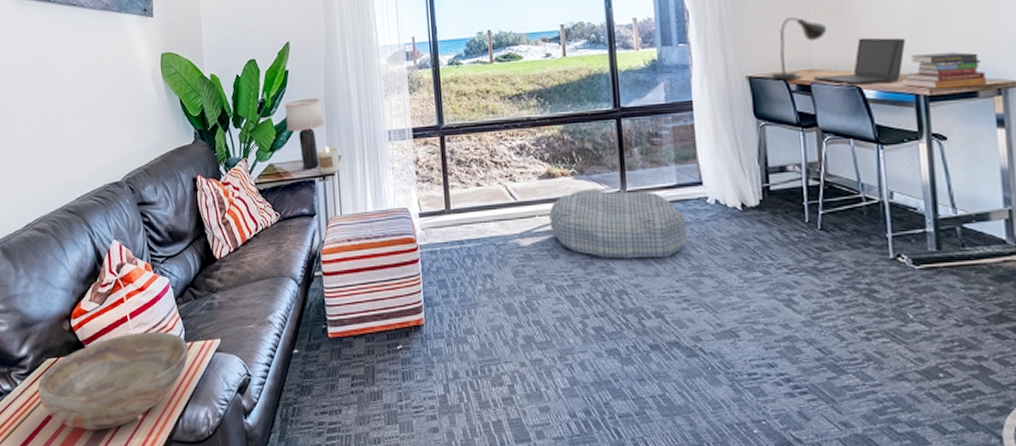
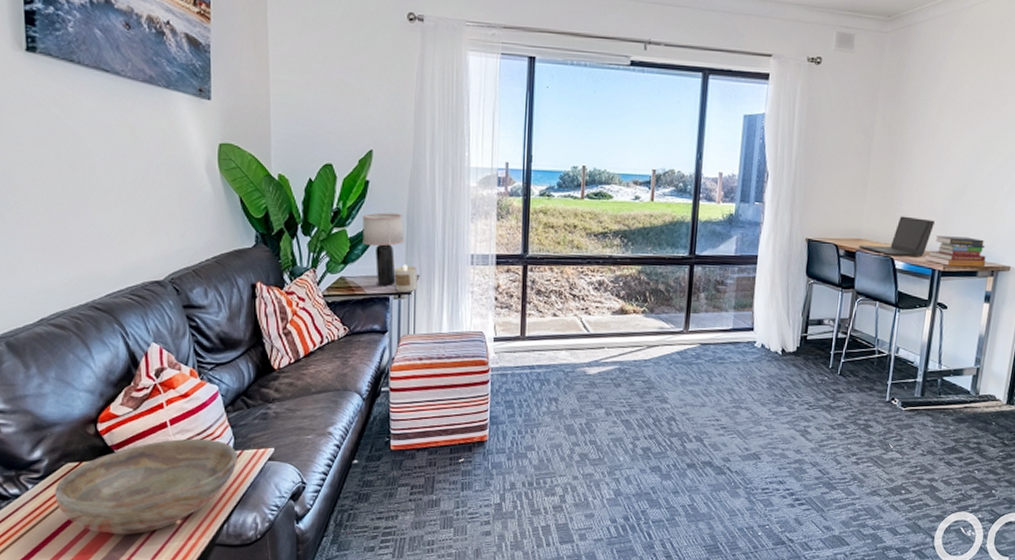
dog bed: present [549,189,687,259] -> none [617,326,735,392]
desk lamp: present [766,16,827,81] -> none [821,189,878,246]

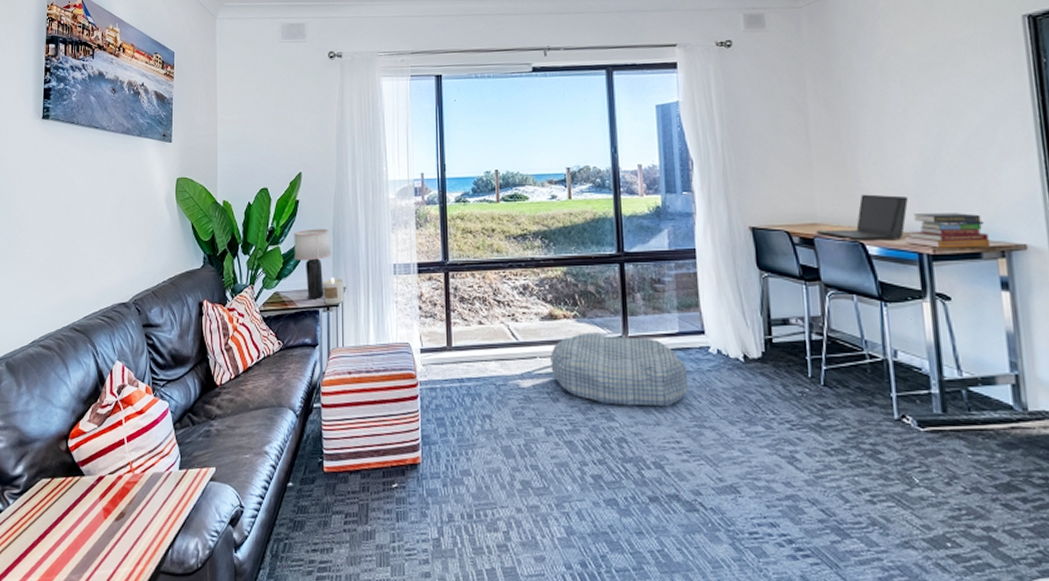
bowl: present [55,438,237,535] -> none [30,456,183,557]
dog bed: none [617,326,735,392] -> present [550,332,688,407]

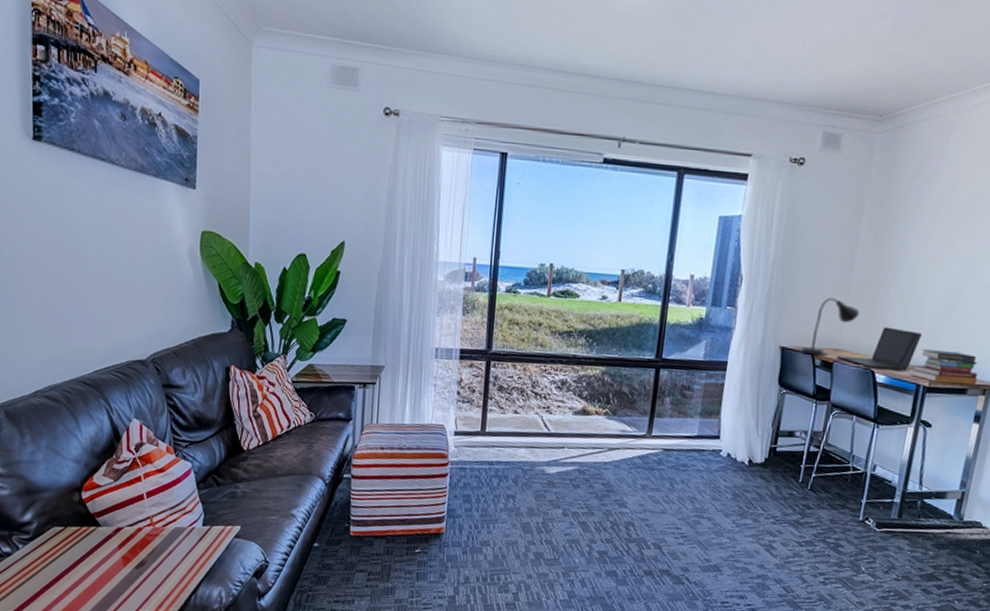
table lamp: present [294,228,332,300] -> none [331,303,372,376]
candle: present [323,276,344,305] -> none [360,354,383,383]
dog bed: present [550,332,688,407] -> none [576,429,698,499]
desk lamp: none [769,170,830,233] -> present [796,297,860,356]

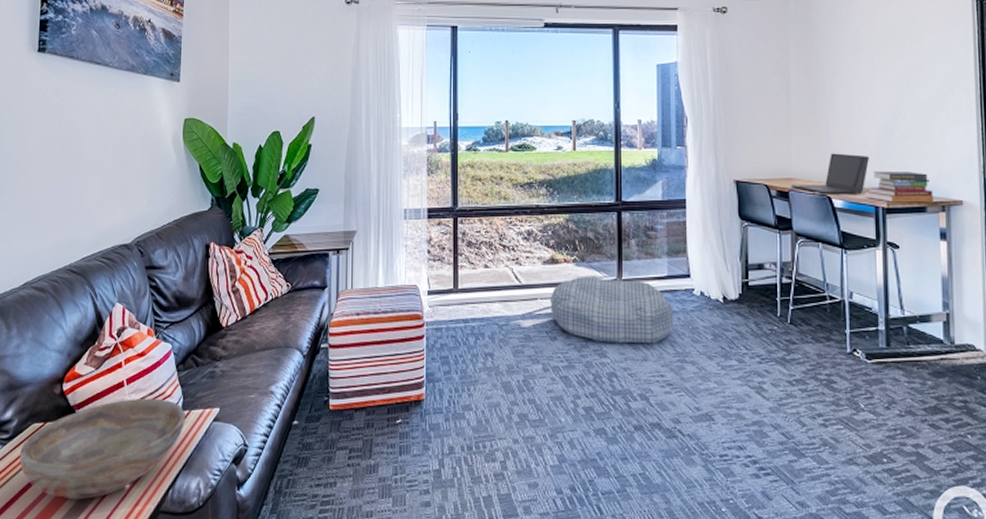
bowl: none [42,511,206,599] -> present [20,398,185,500]
dog bed: none [576,429,698,499] -> present [550,275,674,344]
desk lamp: present [796,297,860,356] -> none [751,129,805,186]

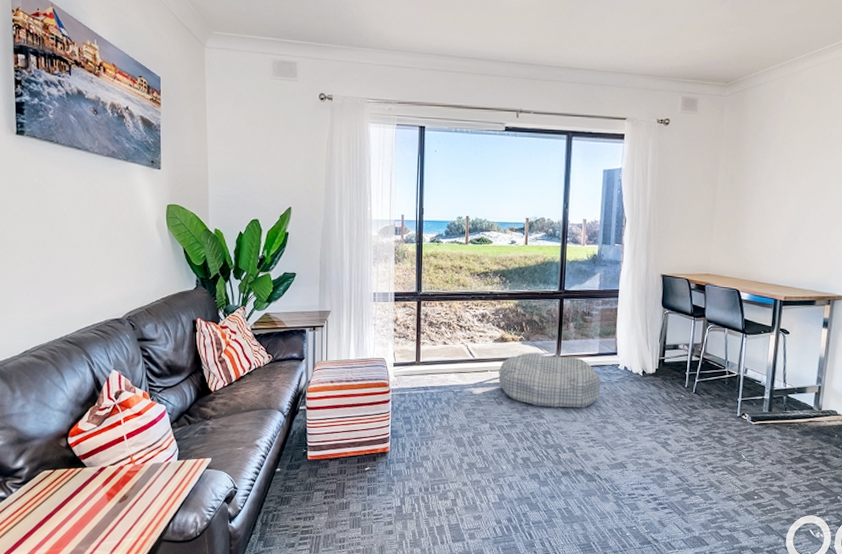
bowl: present [20,398,185,500] -> none [34,450,181,532]
laptop: present [791,153,869,195] -> none [707,253,775,289]
books: present [866,171,934,203] -> none [768,270,823,297]

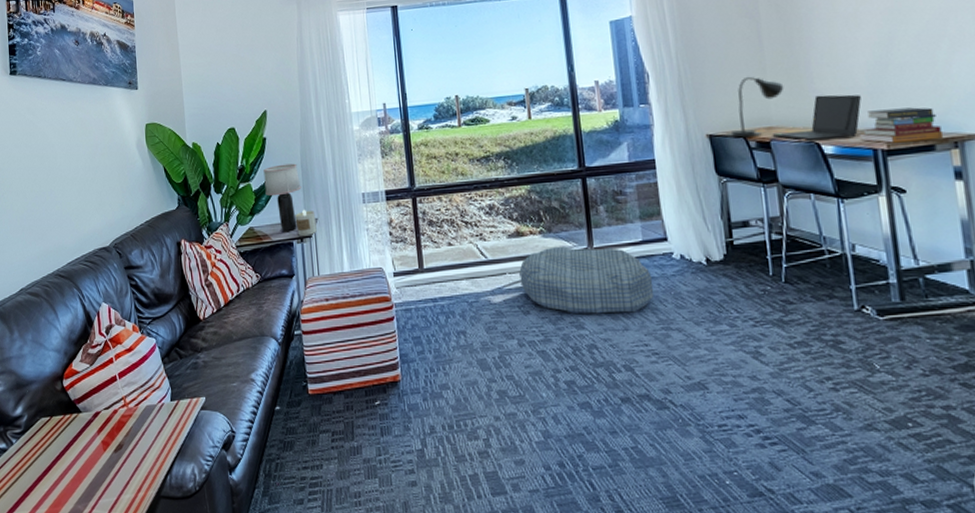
table lamp: none [283,259,318,321] -> present [263,163,302,233]
candle: none [310,301,329,326] -> present [295,209,317,237]
desk lamp: none [674,231,724,280] -> present [726,76,784,138]
laptop: none [707,253,775,289] -> present [771,94,861,142]
books: none [768,270,823,297] -> present [860,107,944,144]

